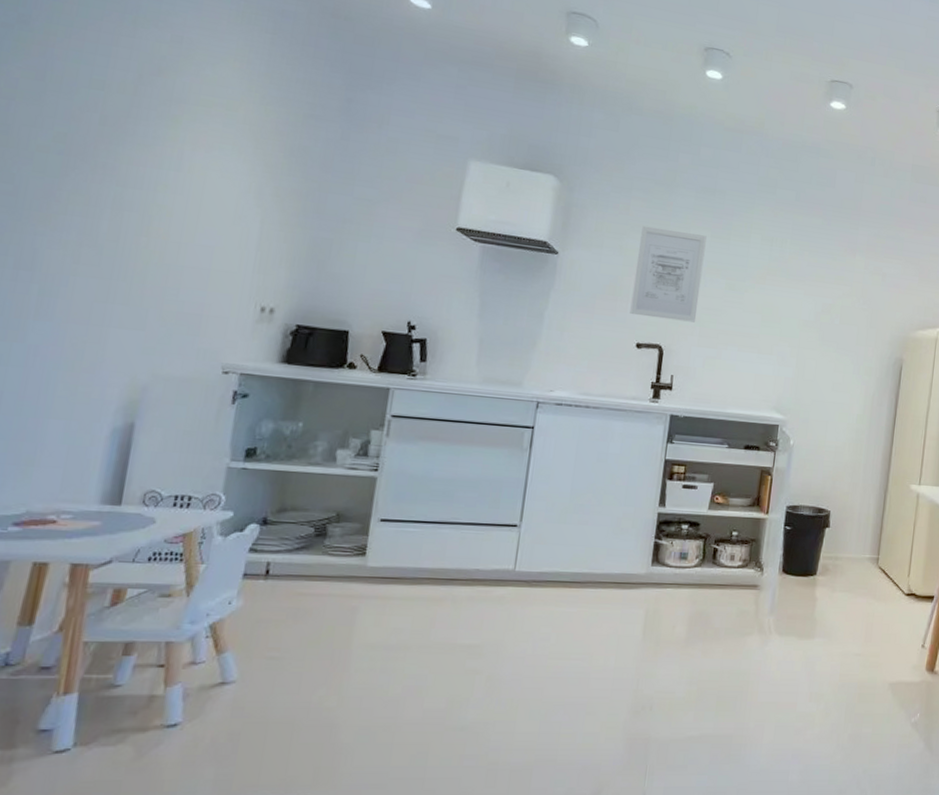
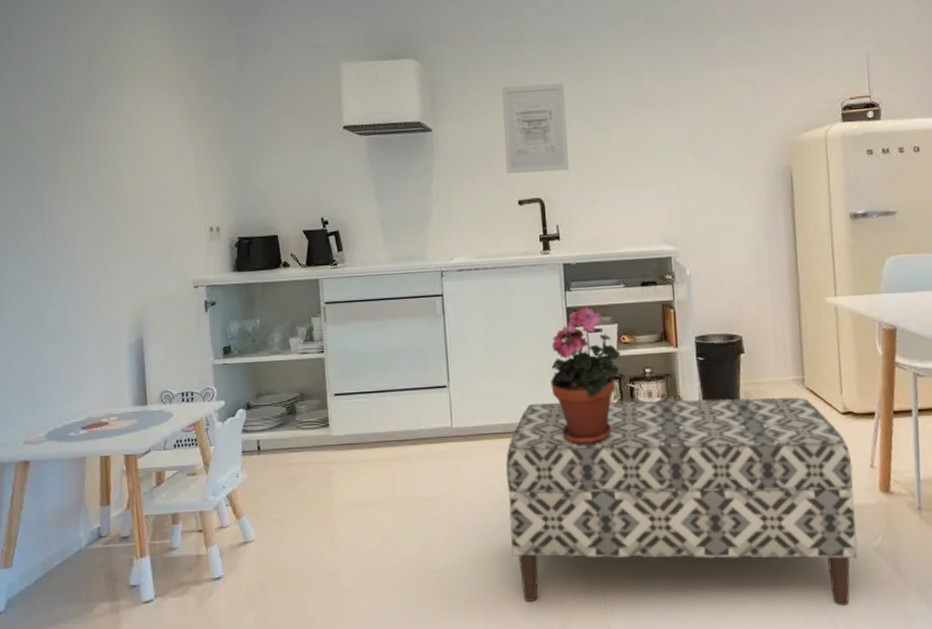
bench: none [555,555,907,778] -> present [505,397,858,606]
potted plant: none [632,461,712,603] -> present [551,306,621,445]

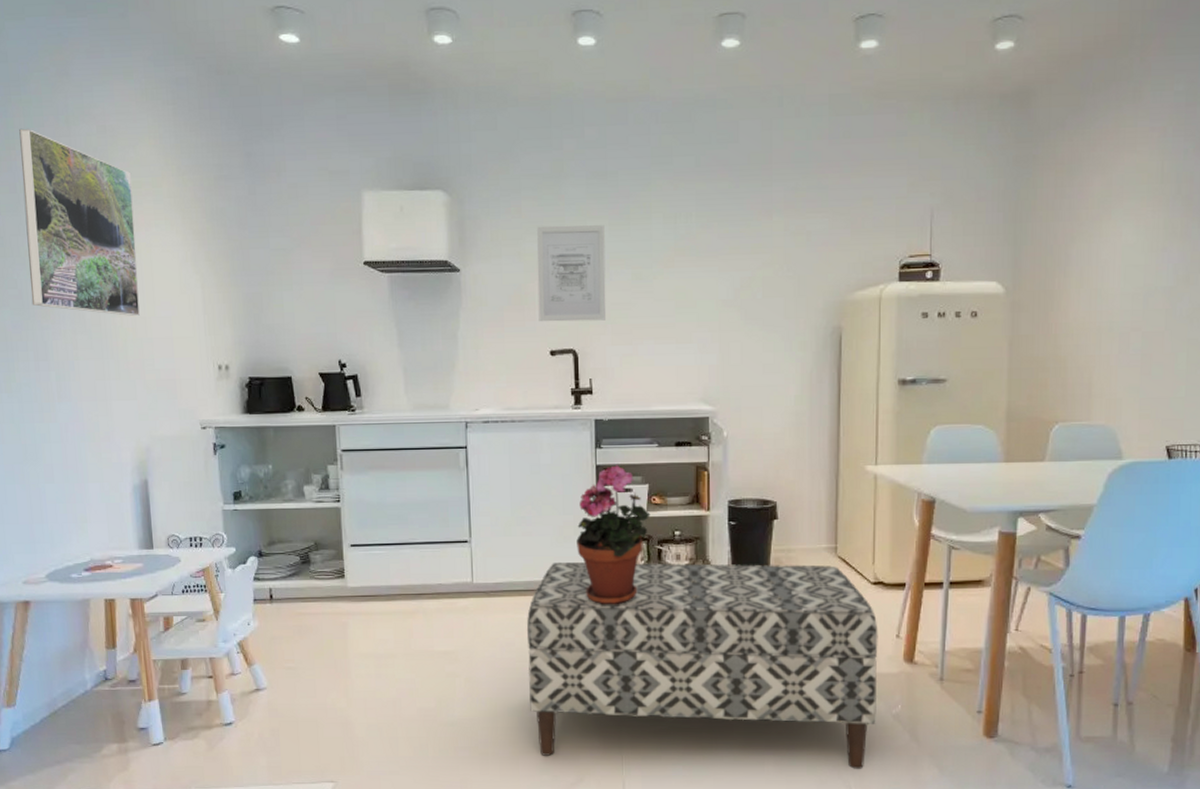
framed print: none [34,22,138,186] -> present [19,128,140,316]

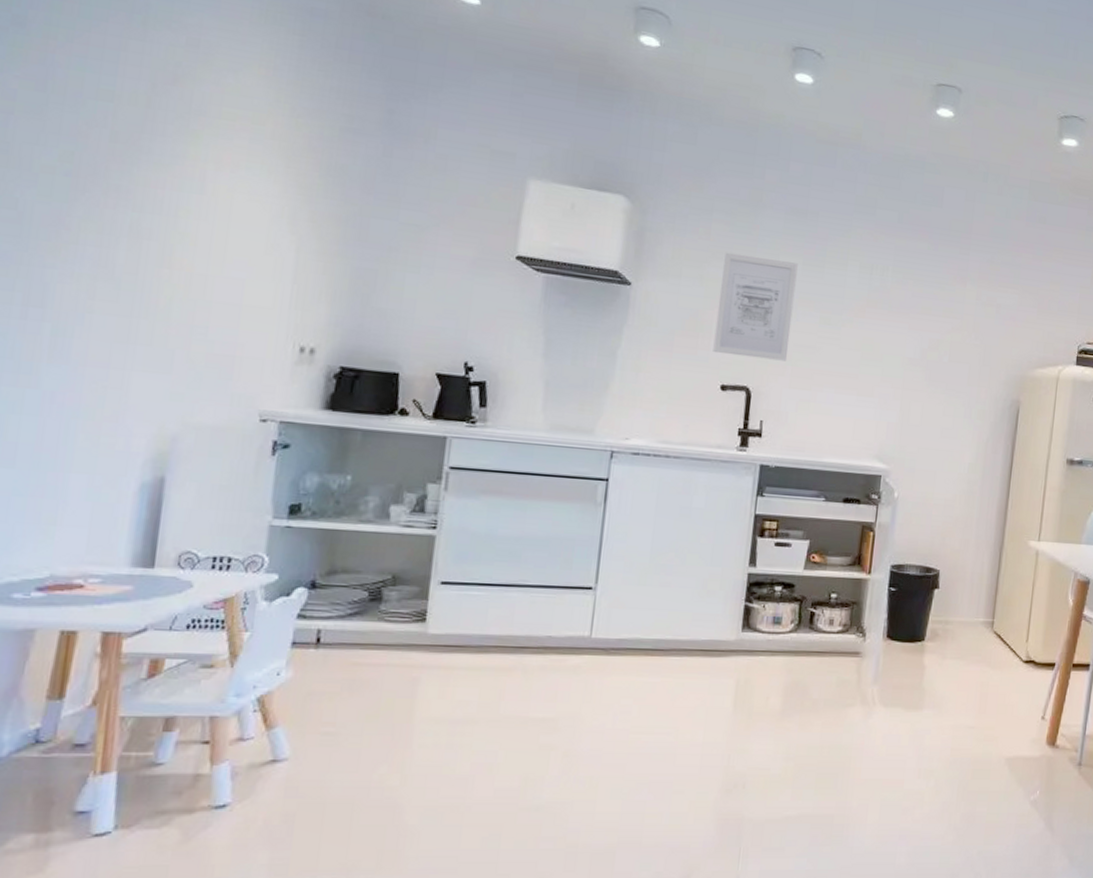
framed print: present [19,128,140,316] -> none [35,16,225,272]
bench: present [526,562,878,769] -> none [638,620,1025,860]
potted plant: present [576,465,651,605] -> none [720,516,808,672]

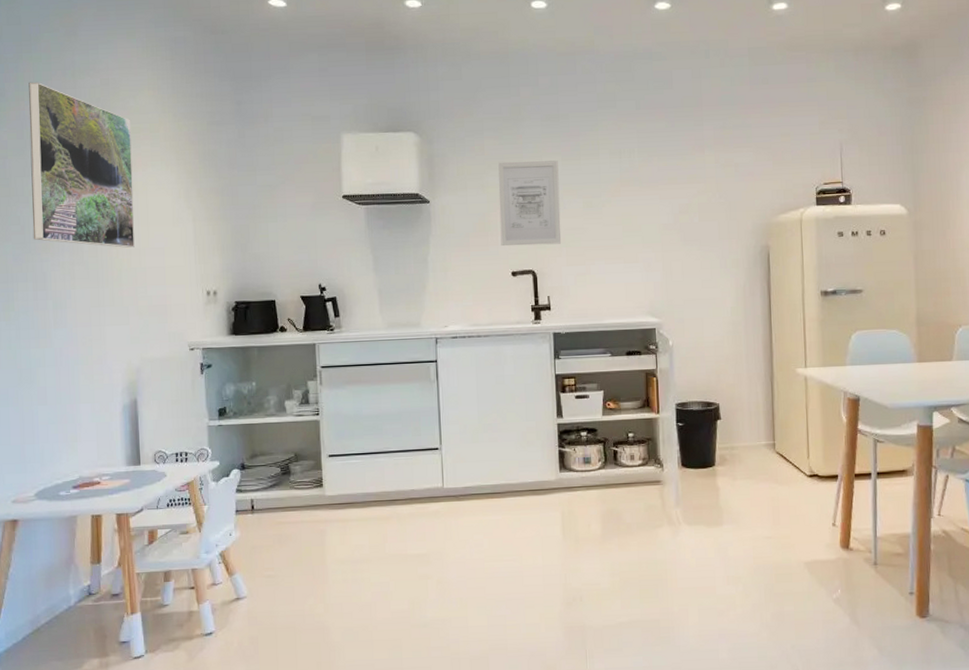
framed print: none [35,16,225,272] -> present [28,81,135,248]

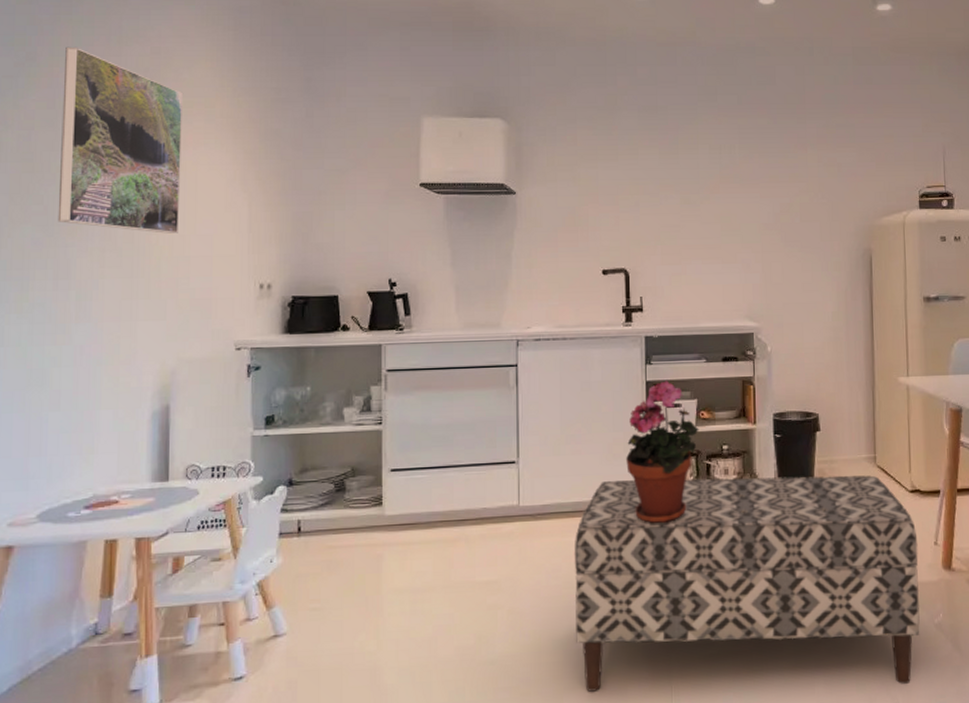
bench: none [494,460,819,653] -> present [574,475,920,692]
wall art: present [498,160,562,246] -> none [591,153,657,243]
potted plant: none [539,374,606,505] -> present [626,381,699,524]

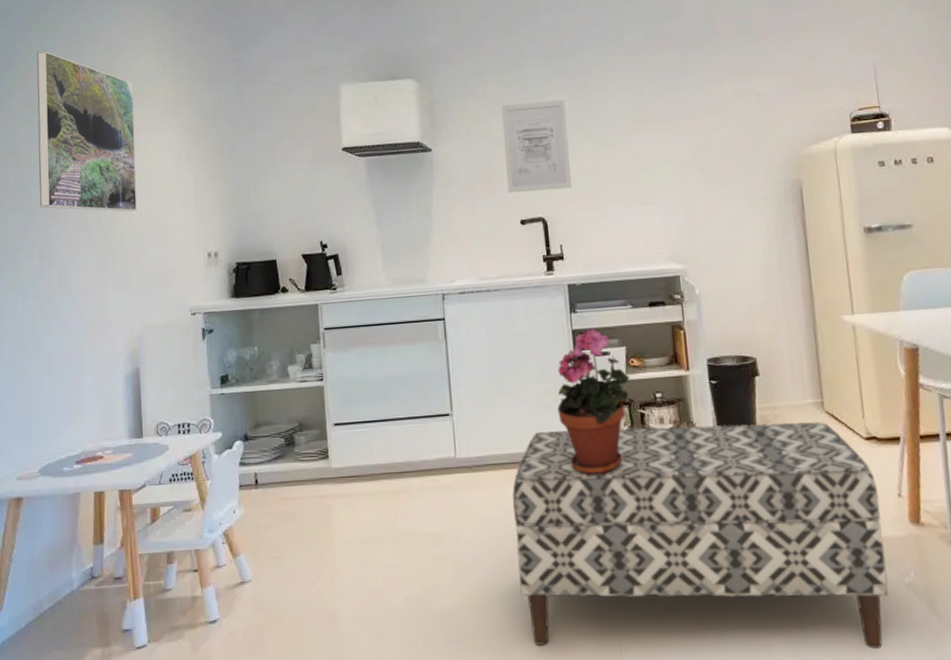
wall art: none [591,153,657,243] -> present [502,100,572,193]

